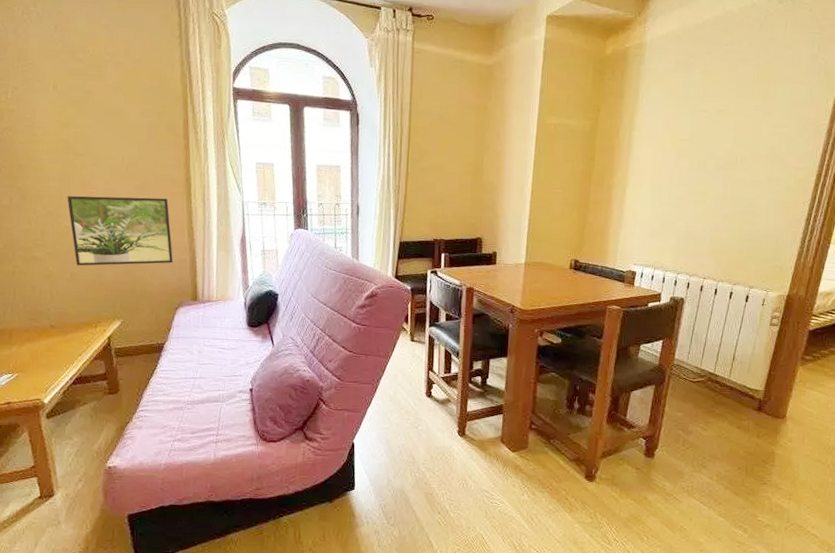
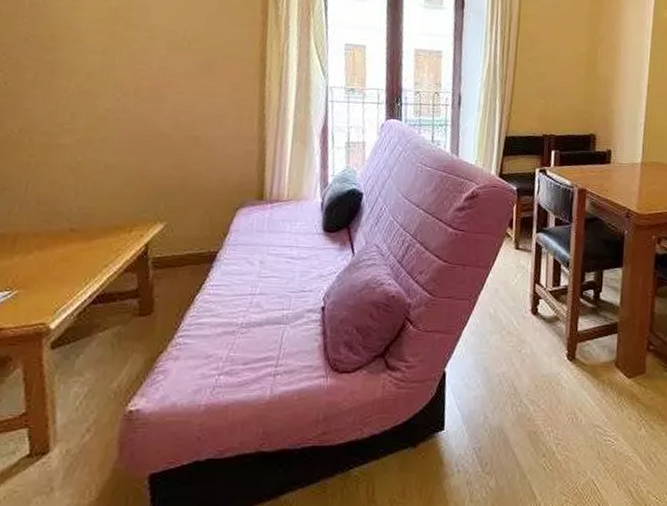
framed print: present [67,195,173,266] -> none [109,73,238,157]

